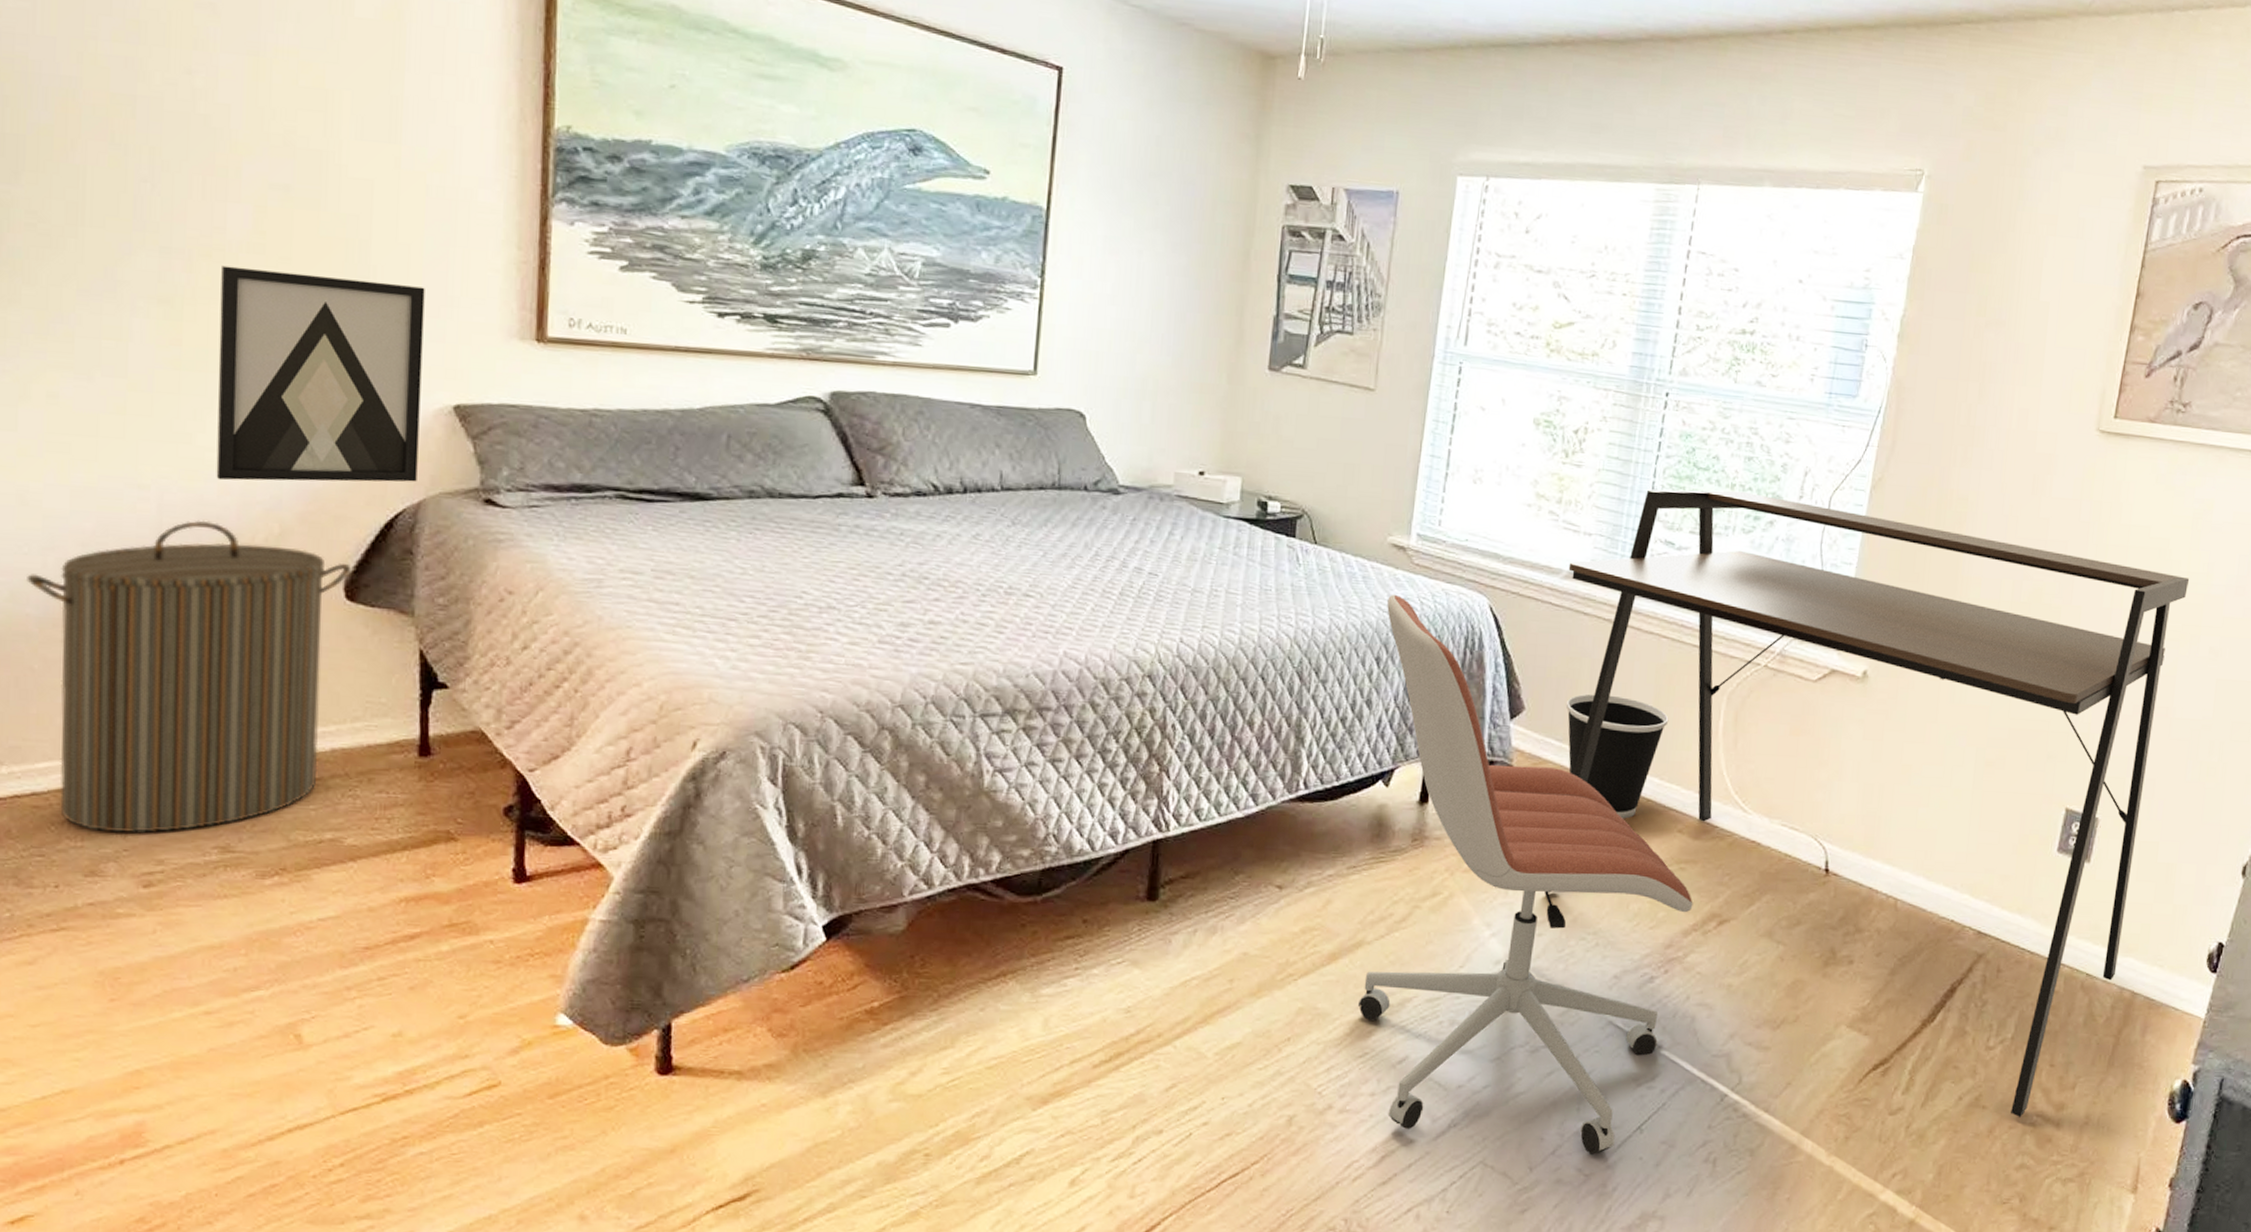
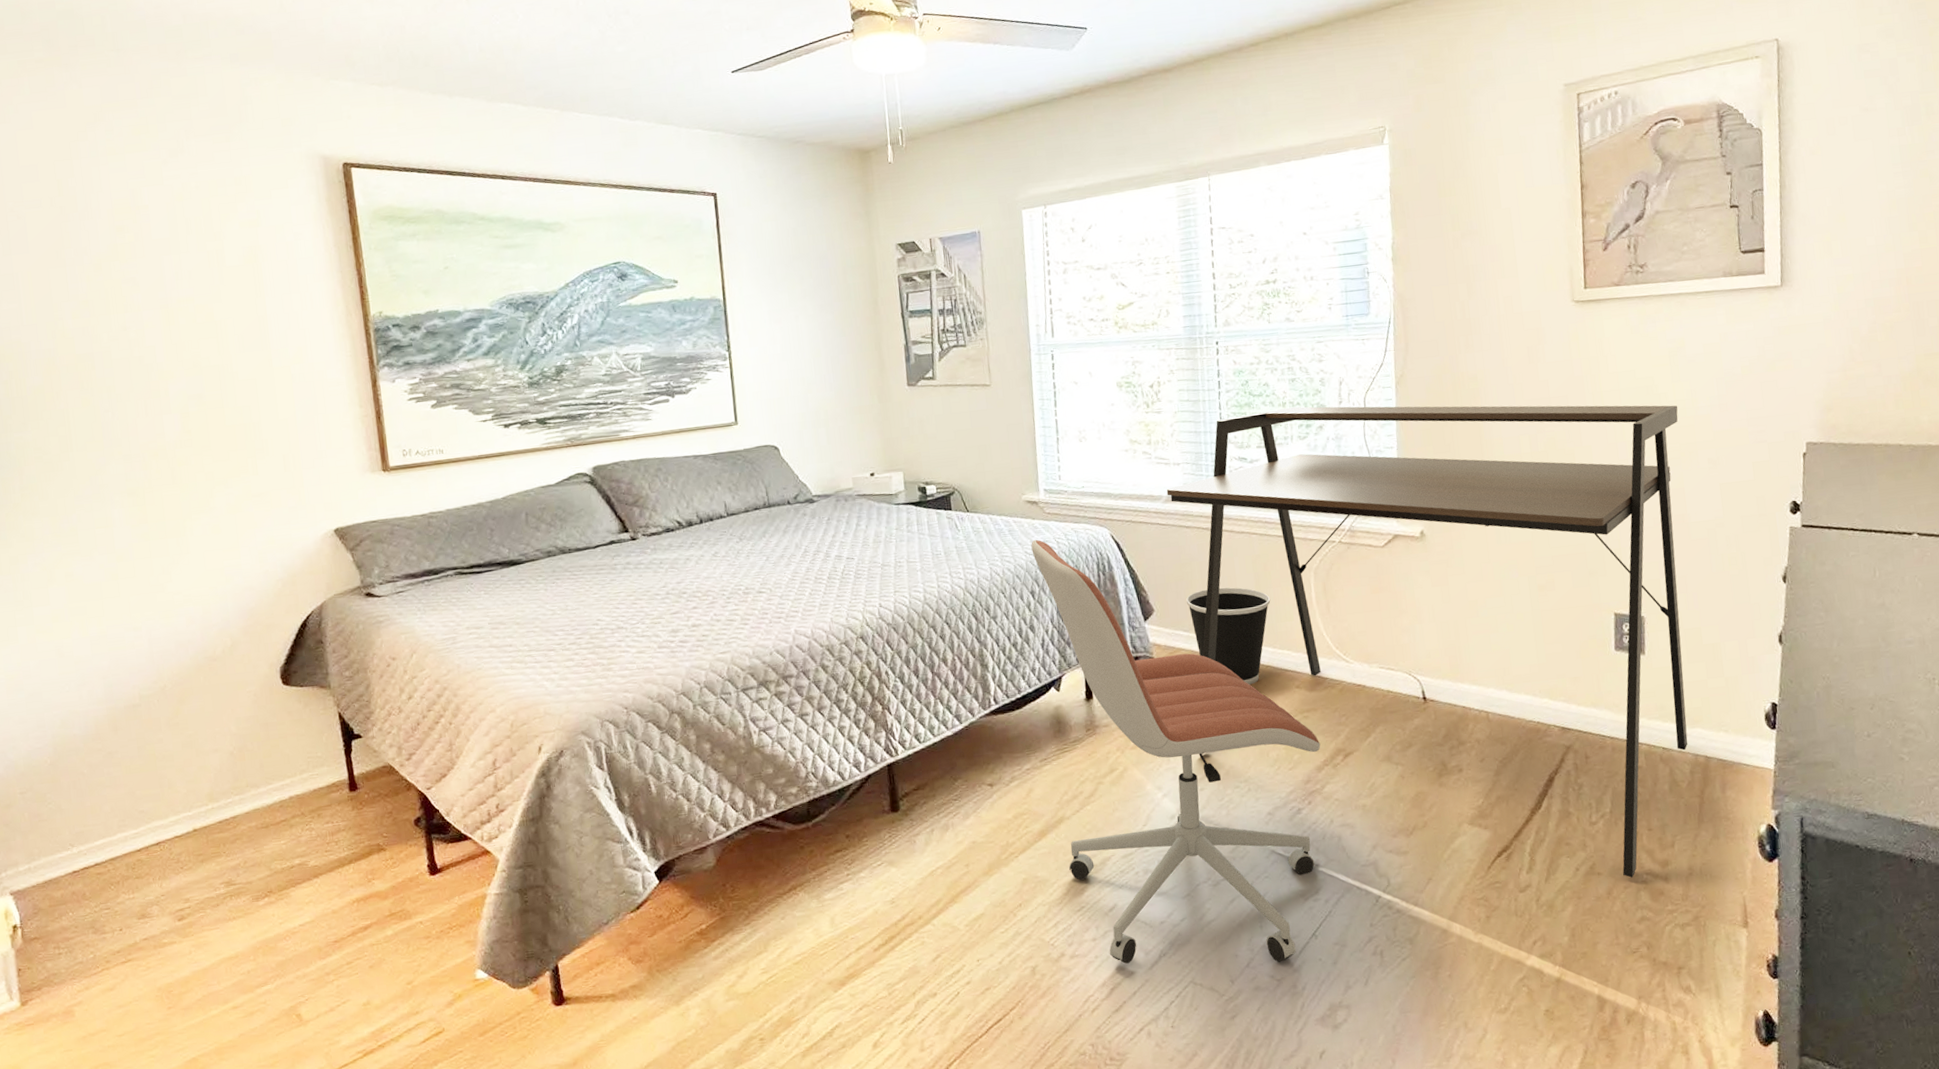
laundry hamper: present [27,520,352,834] -> none [70,644,284,885]
wall art: present [216,265,425,482] -> none [165,448,318,614]

